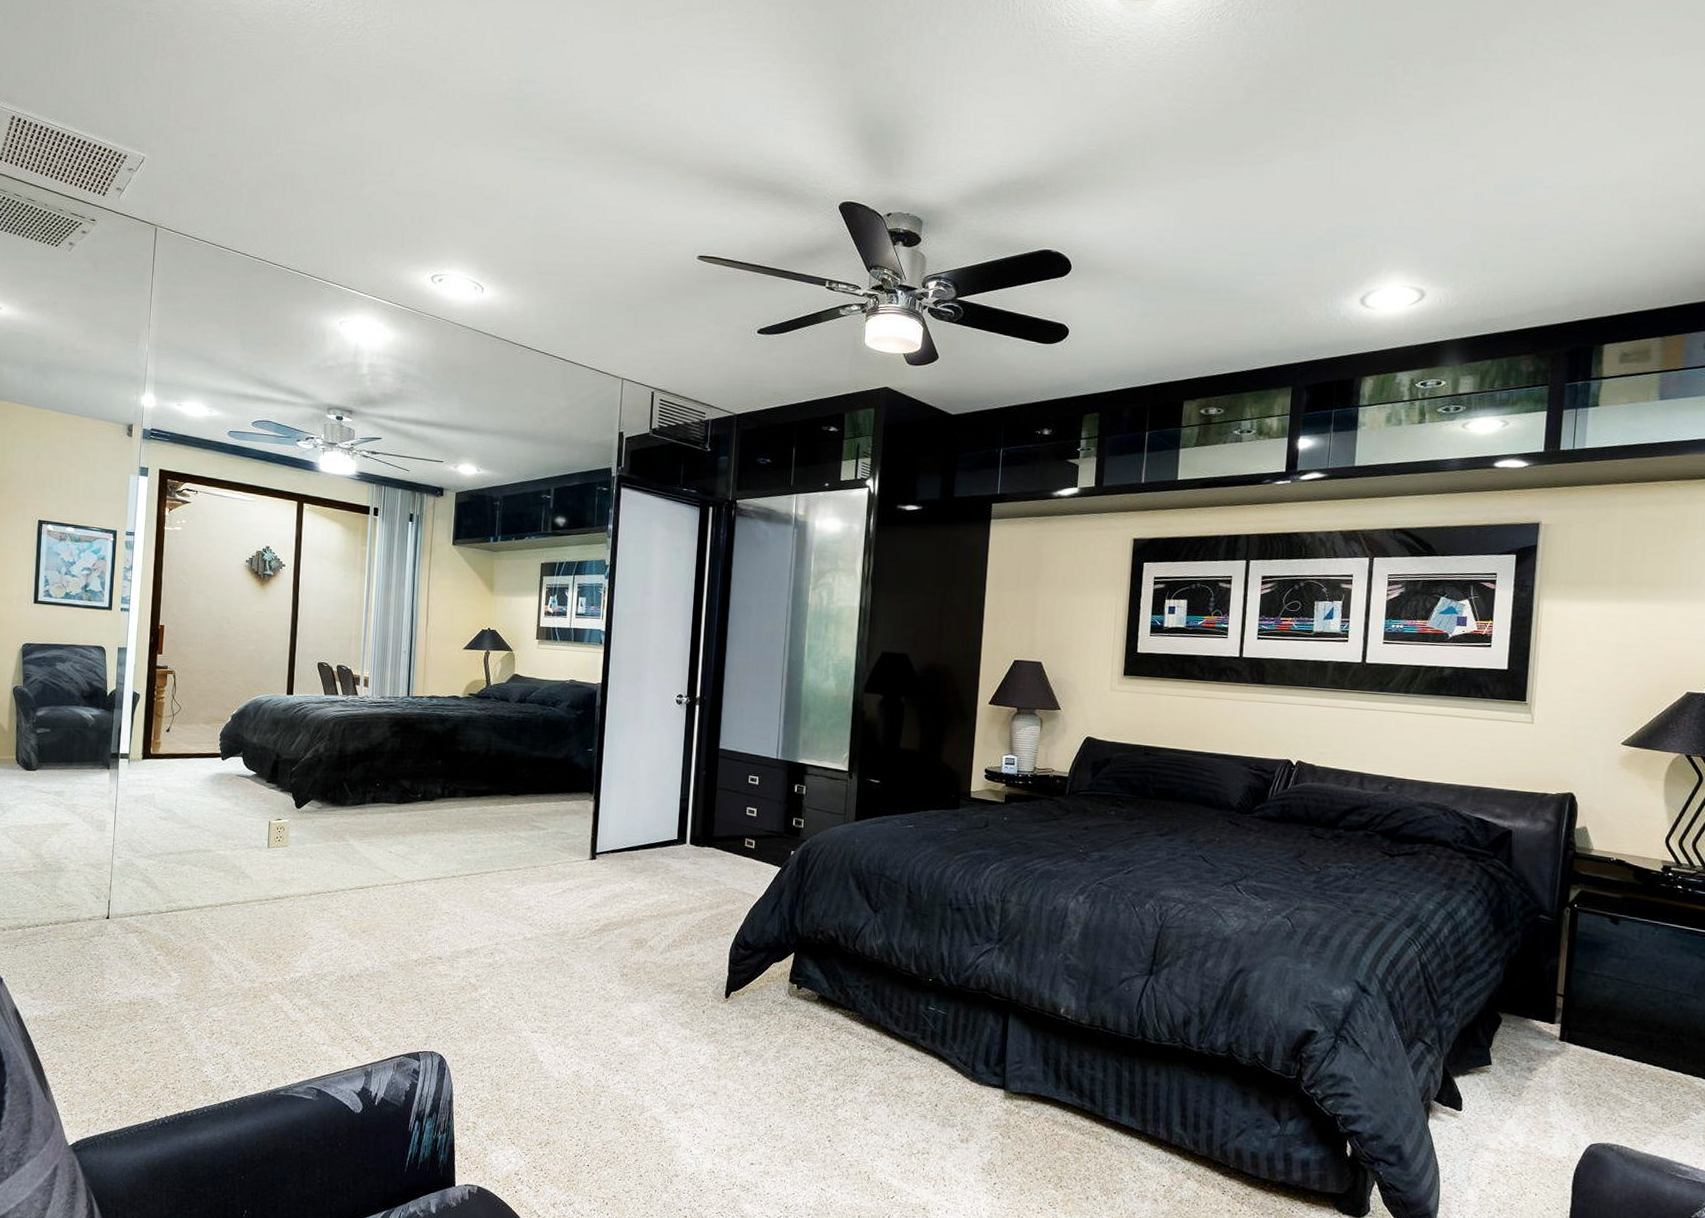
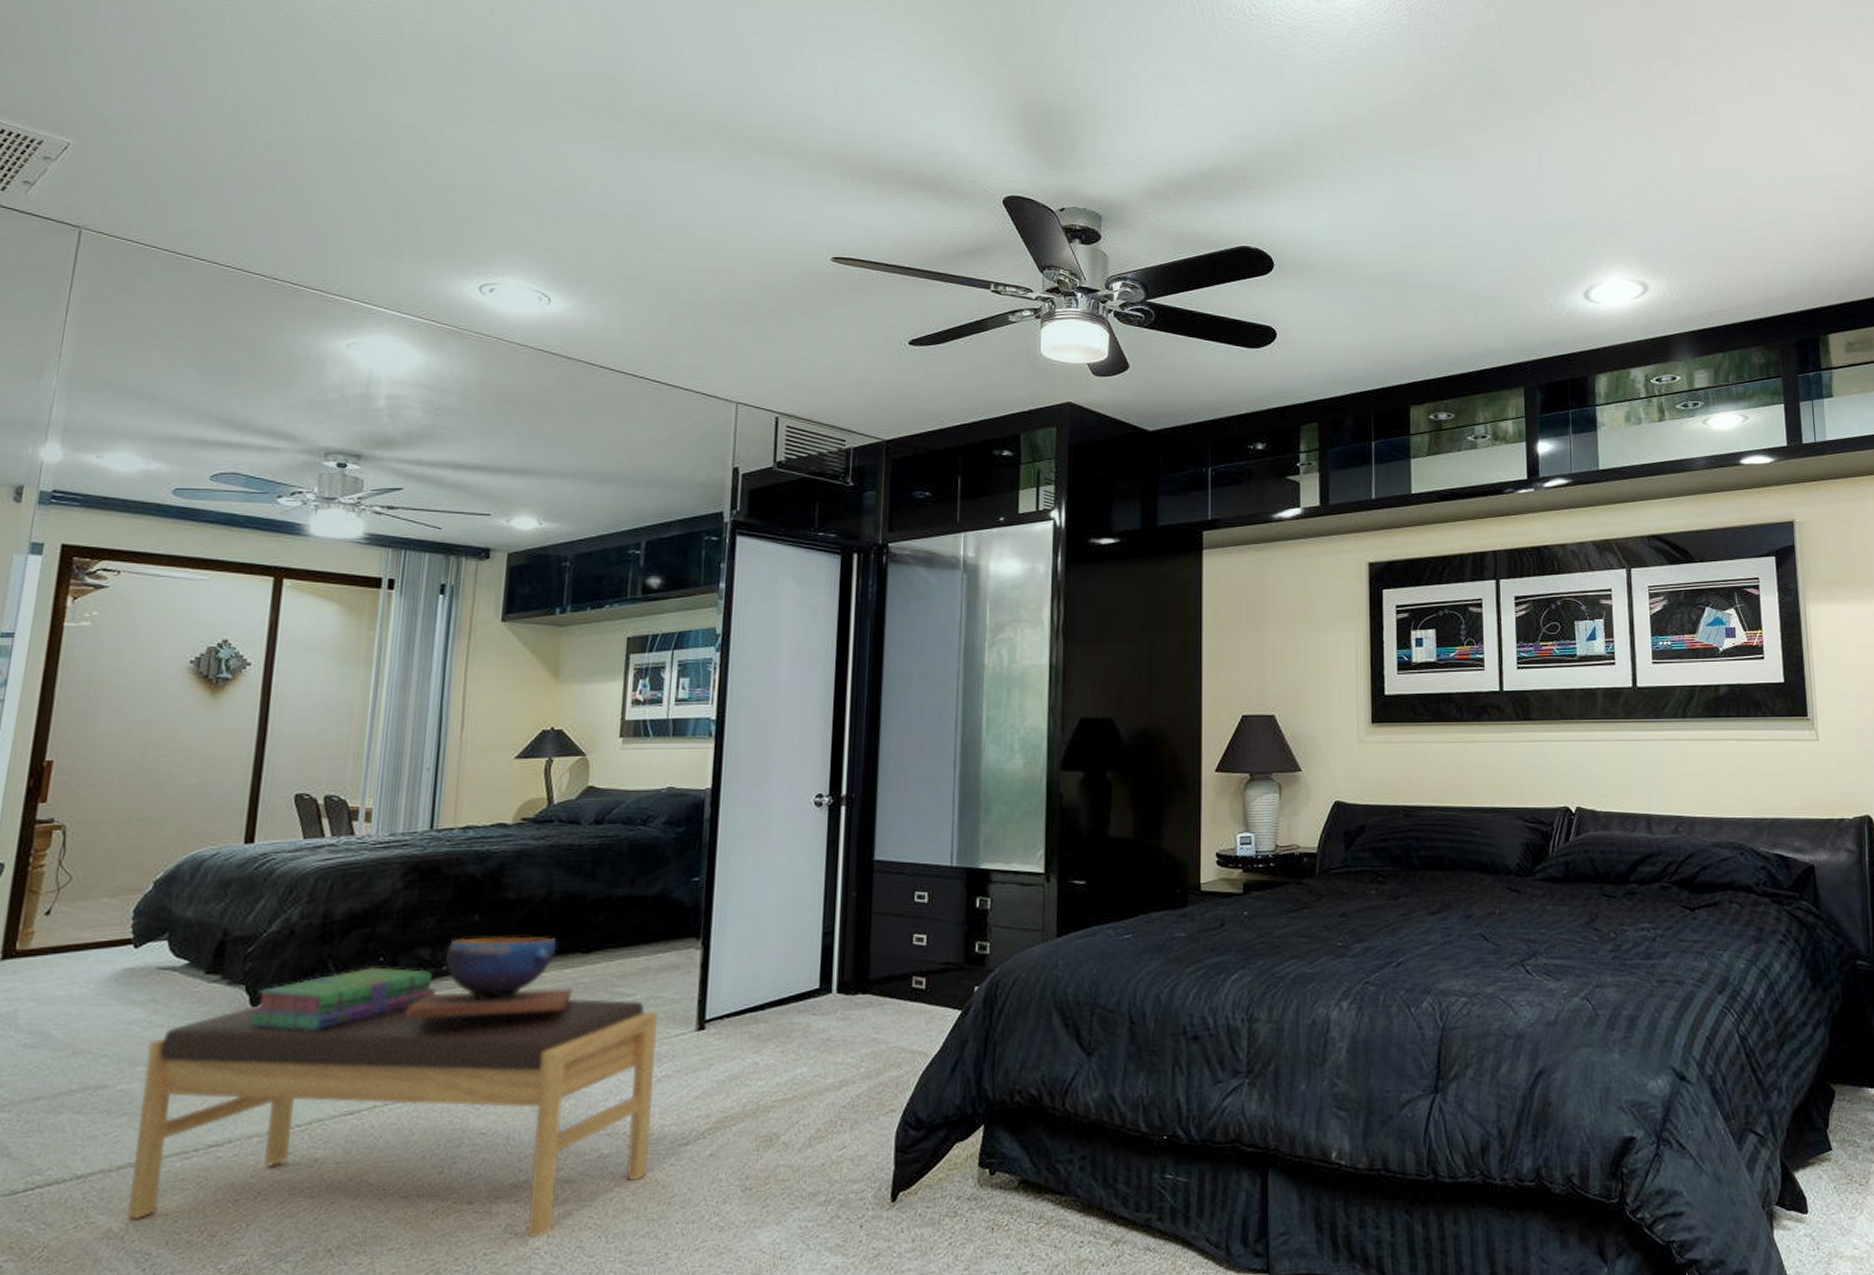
bench: none [227,807,564,987] -> present [126,998,659,1237]
stack of books: none [295,790,414,829] -> present [248,967,435,1031]
decorative bowl: none [395,776,505,835] -> present [406,936,573,1018]

